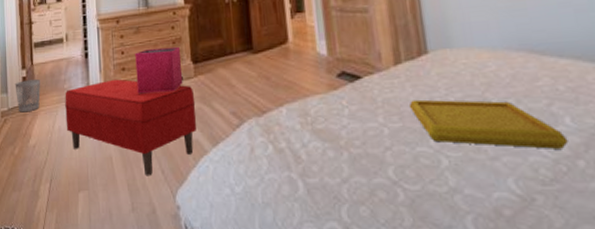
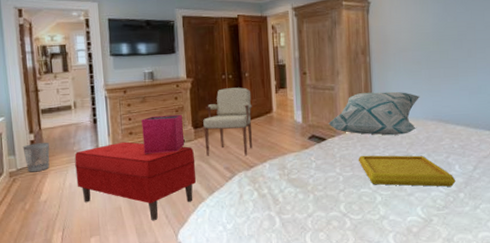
armchair: none [204,12,264,99] -> present [203,87,252,156]
decorative pillow: none [363,12,496,72] -> present [328,91,420,135]

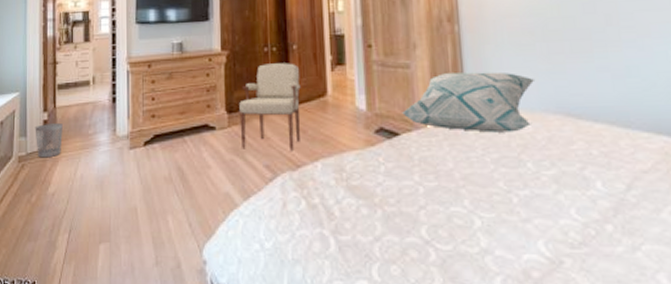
bench: present [74,141,197,221] -> none [89,126,229,229]
storage bin: present [141,114,185,154] -> none [166,94,216,143]
serving tray: present [358,155,456,187] -> none [445,159,598,213]

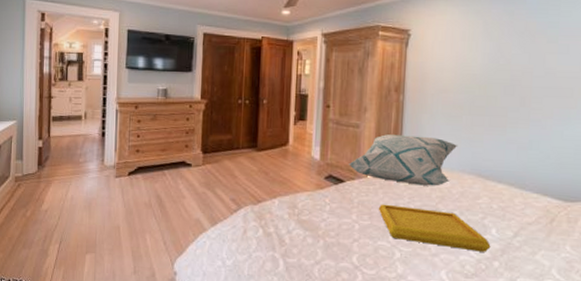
wastebasket: present [35,124,63,158] -> none [30,150,56,180]
armchair: present [239,63,301,152] -> none [212,114,268,190]
serving tray: none [445,159,598,213] -> present [378,204,491,252]

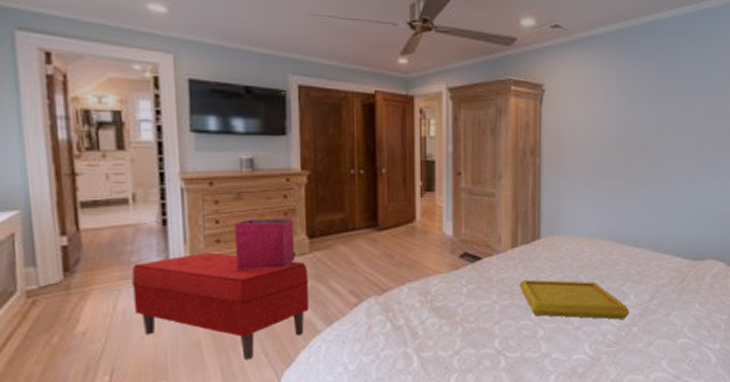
bench: none [78,159,201,246] -> present [131,252,310,361]
storage bin: none [149,135,193,176] -> present [234,218,295,270]
decorative pillow: present [349,134,458,186] -> none [485,203,596,256]

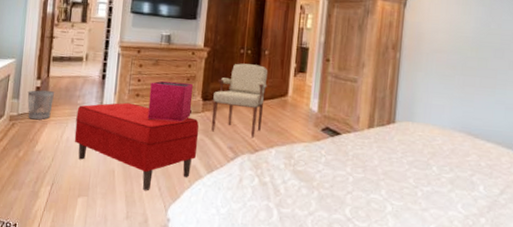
wastebasket: none [48,250,93,292] -> present [27,90,54,120]
armchair: none [322,187,389,277] -> present [211,63,268,139]
serving tray: present [519,279,630,320] -> none [372,157,478,209]

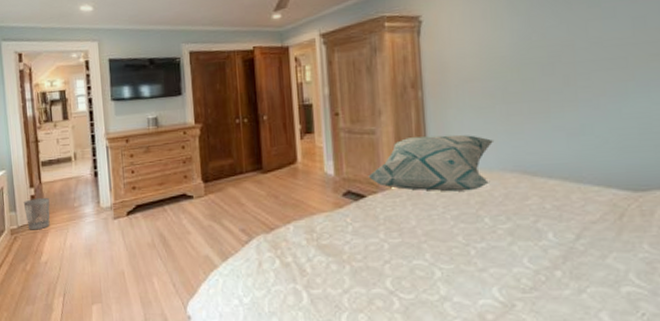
bench: present [74,102,199,191] -> none [75,197,208,290]
storage bin: present [147,80,193,122] -> none [145,166,194,212]
armchair: present [211,63,268,139] -> none [214,133,273,216]
decorative pillow: none [345,90,450,143] -> present [368,134,495,192]

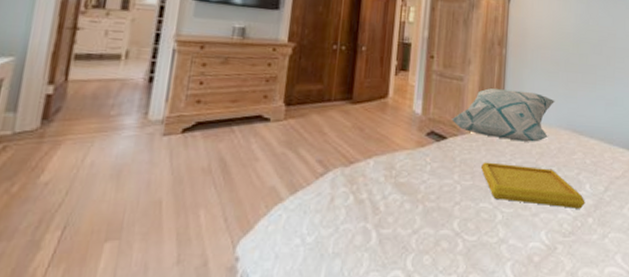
wastebasket: present [23,198,50,230] -> none [30,98,75,140]
serving tray: none [408,217,549,261] -> present [480,162,585,209]

